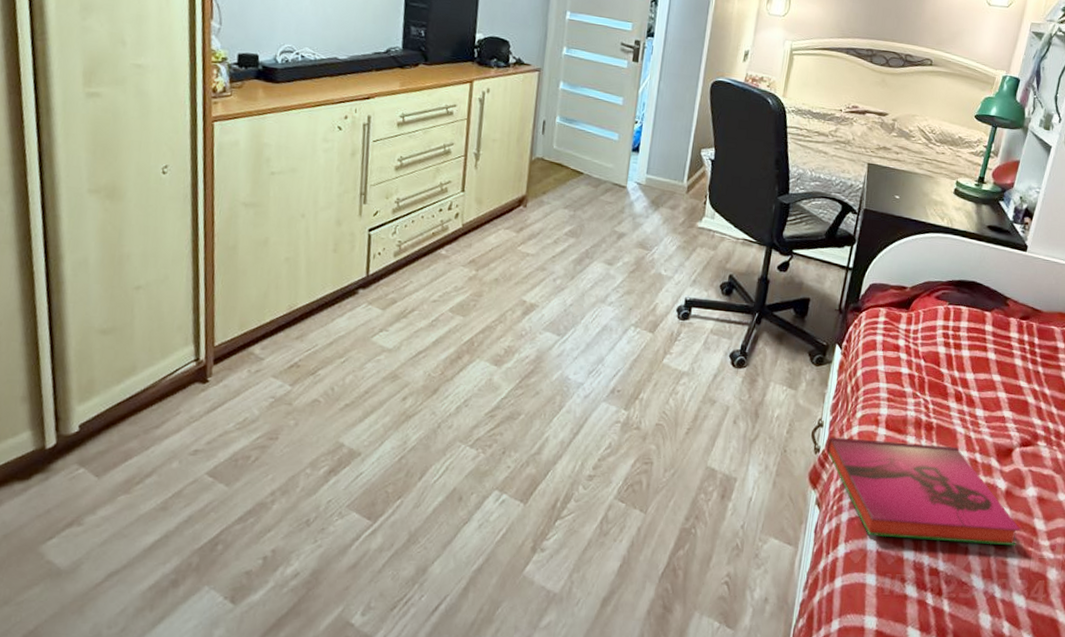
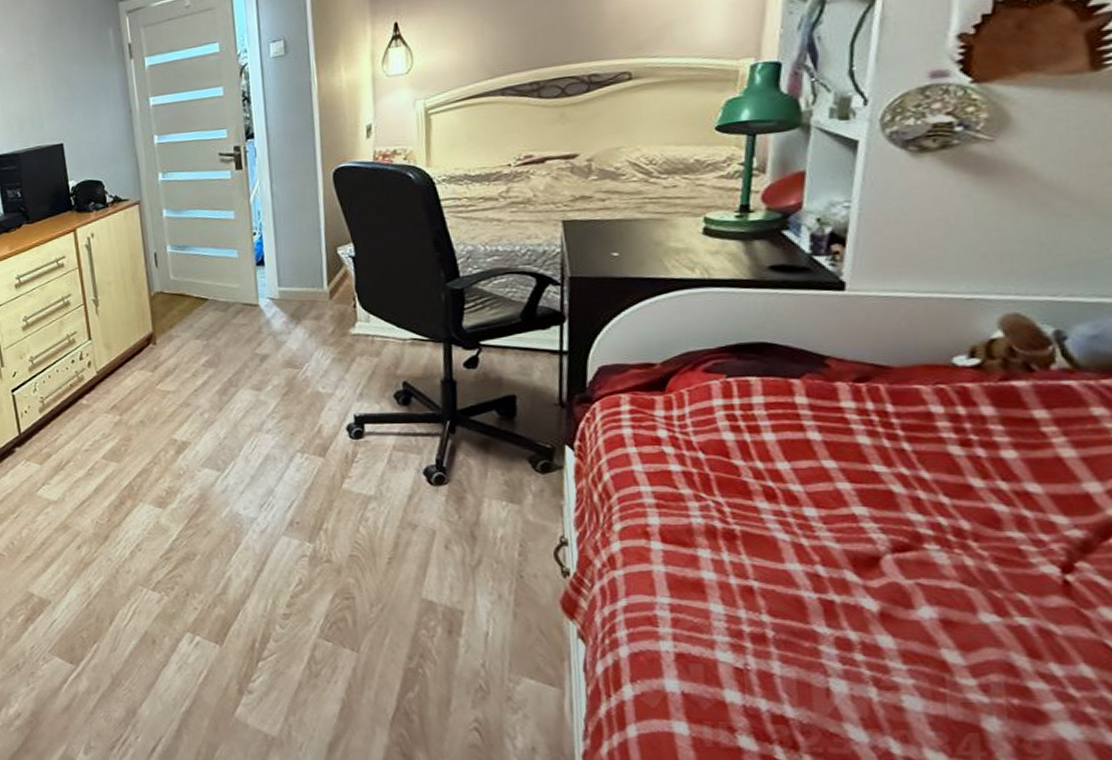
hardback book: present [826,436,1021,546] -> none [578,556,919,687]

